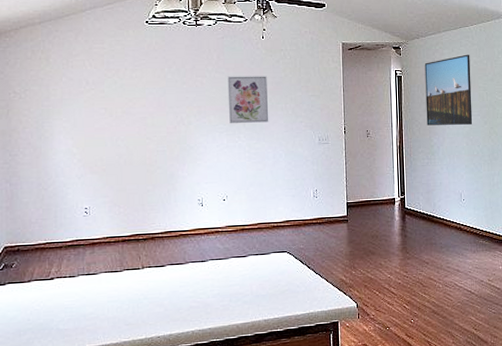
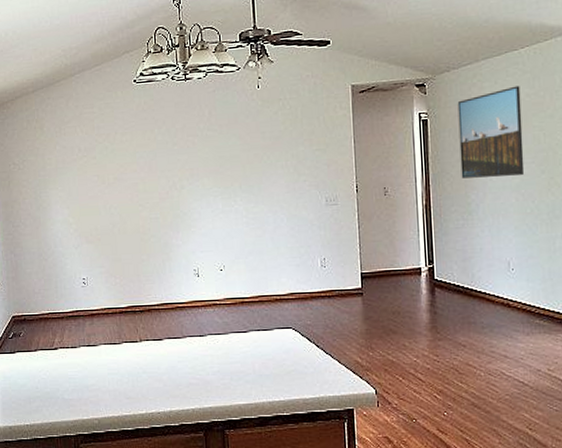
wall art: present [227,76,269,124] -> none [220,130,268,187]

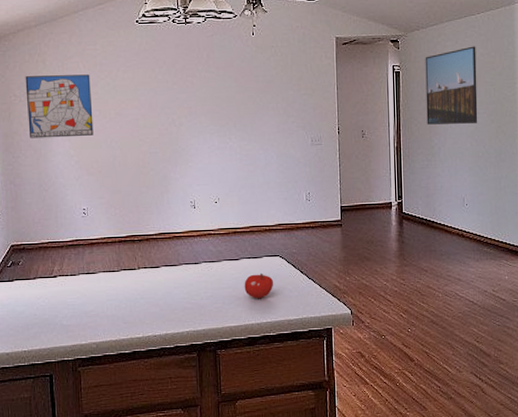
wall art: none [23,139,92,207] -> present [25,74,94,139]
fruit: none [253,346,287,374] -> present [244,273,274,298]

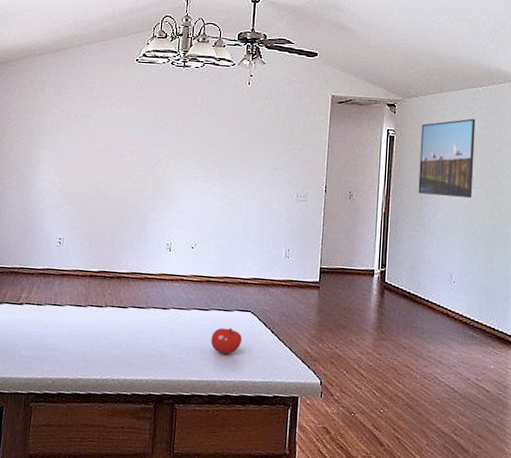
wall art: present [25,74,94,139] -> none [18,101,85,166]

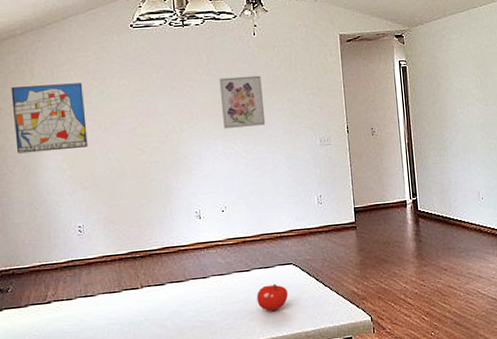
wall art: none [18,101,85,166] -> present [11,83,88,154]
wall art: none [206,120,249,172] -> present [219,75,266,130]
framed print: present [418,118,476,198] -> none [430,38,488,119]

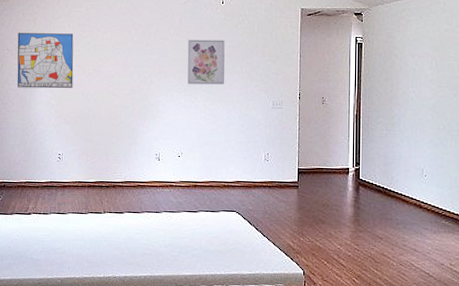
fruit: present [256,283,289,311] -> none [201,226,230,251]

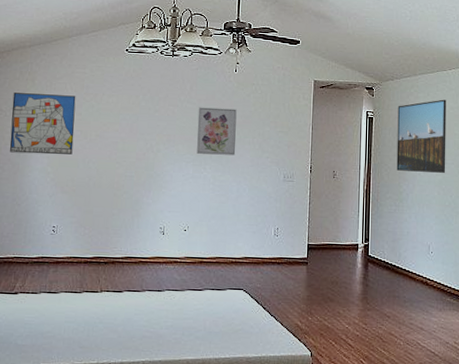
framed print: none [387,21,440,96] -> present [396,99,447,173]

